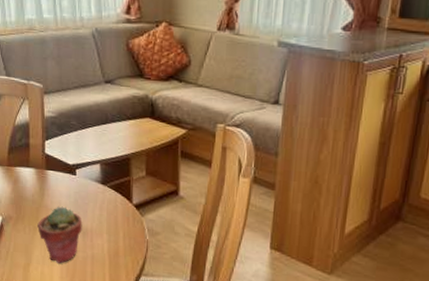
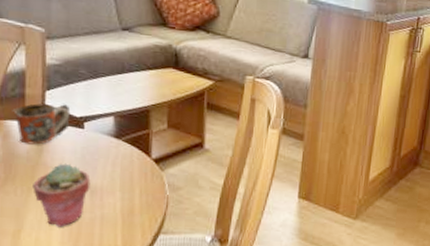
mug: none [20,152,65,189] -> present [12,103,71,145]

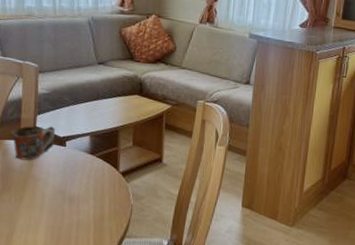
potted succulent: present [33,163,91,227] -> none [24,175,70,231]

